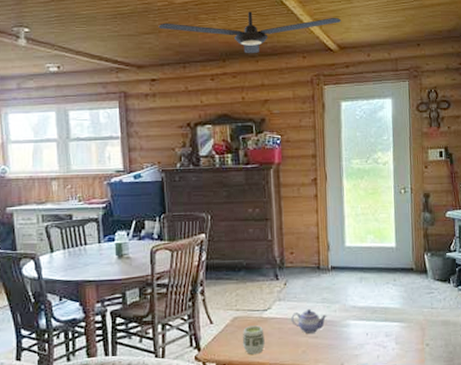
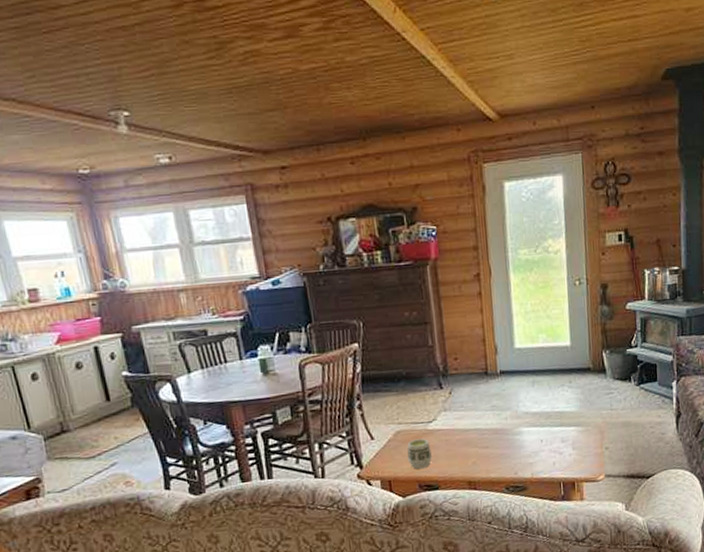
ceiling fan: present [158,11,341,54] -> none [283,76,500,130]
teapot: present [291,309,327,334] -> none [459,418,498,444]

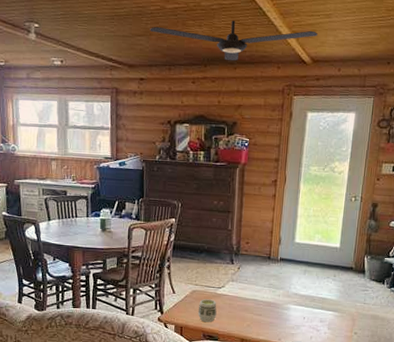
ceiling fan: none [283,76,500,130] -> present [150,20,317,61]

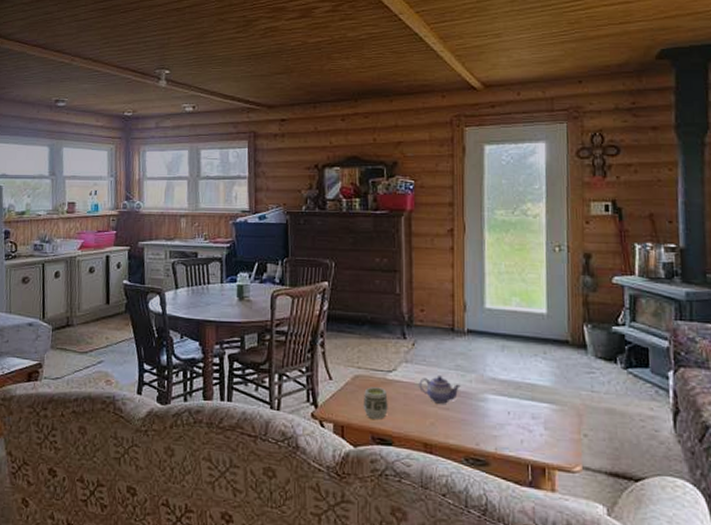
ceiling fan: present [150,20,317,61] -> none [290,49,487,93]
teapot: none [241,291,272,312] -> present [419,376,461,404]

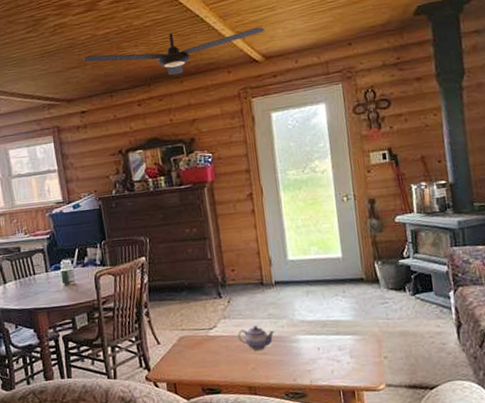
ceiling fan: none [290,49,487,93] -> present [83,27,264,76]
cup: present [363,387,388,419] -> none [190,344,213,373]

